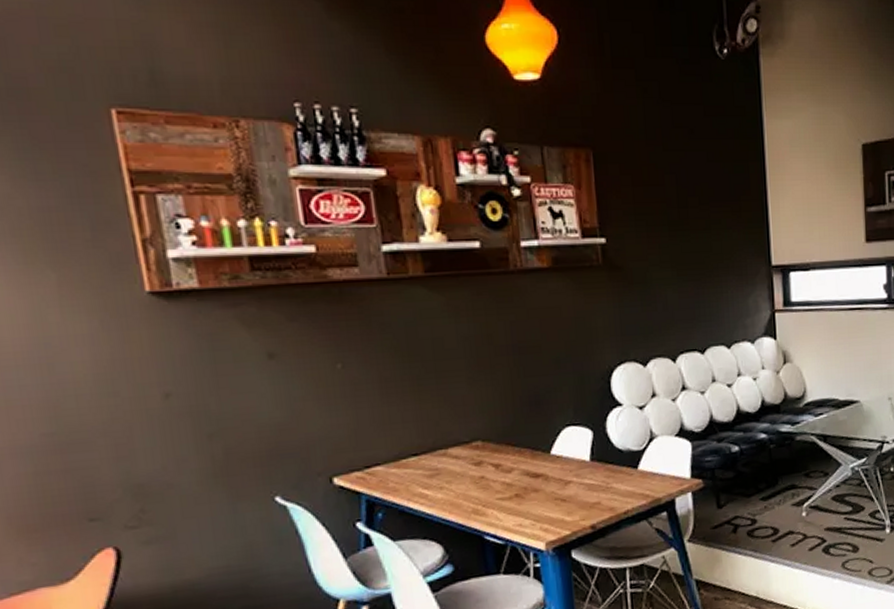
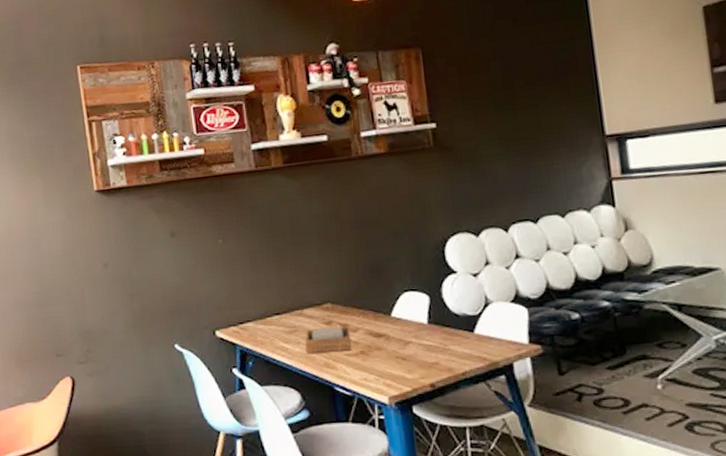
napkin holder: none [449,467,506,500] -> present [305,326,352,353]

